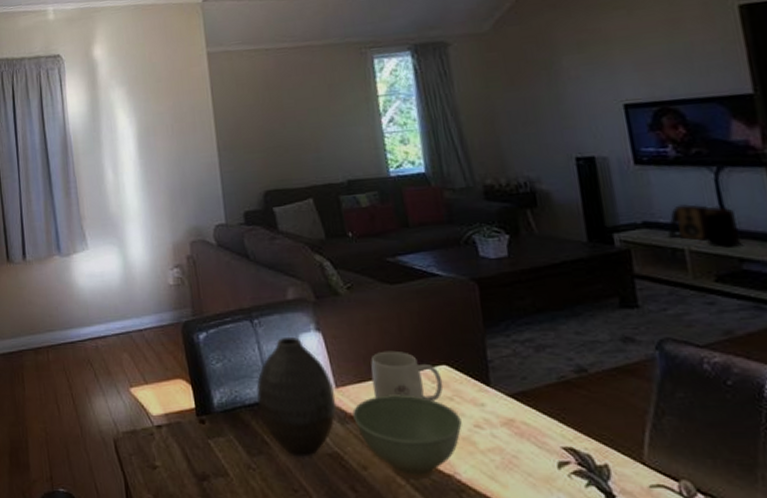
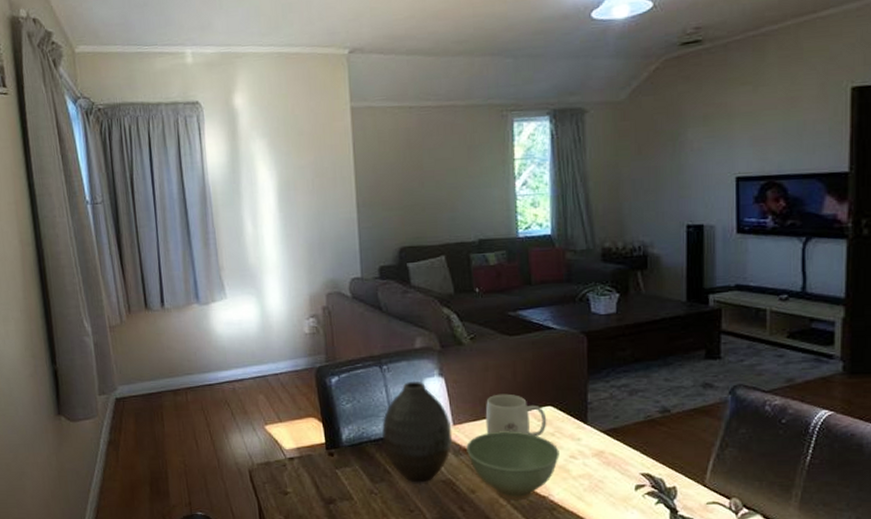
speaker: present [667,204,740,249] -> none [754,270,813,310]

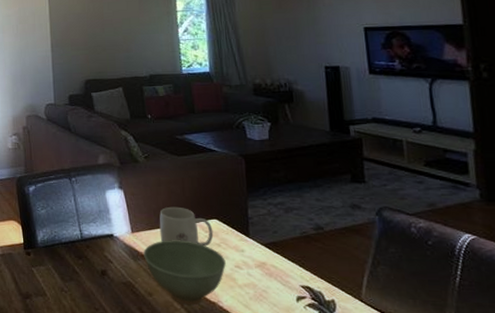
vase: present [381,381,453,483] -> none [70,192,132,284]

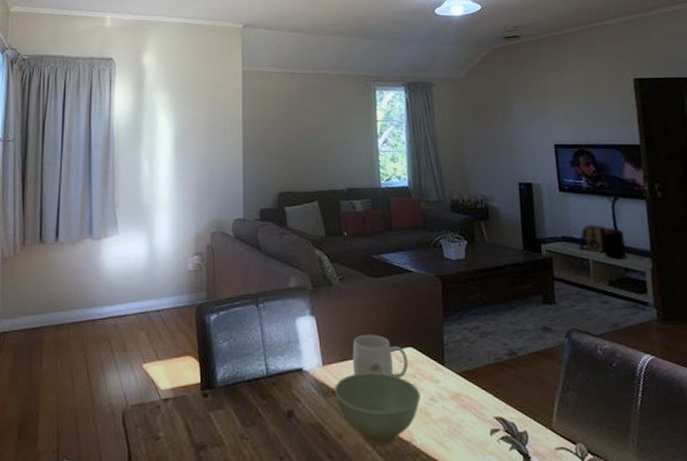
speaker: none [391,106,445,142] -> present [578,224,626,261]

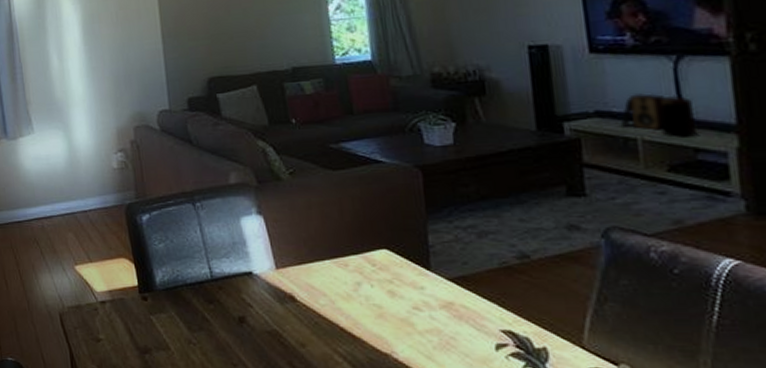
bowl: present [335,372,421,446] -> none [292,277,401,358]
mug: present [352,334,409,378] -> none [311,234,383,284]

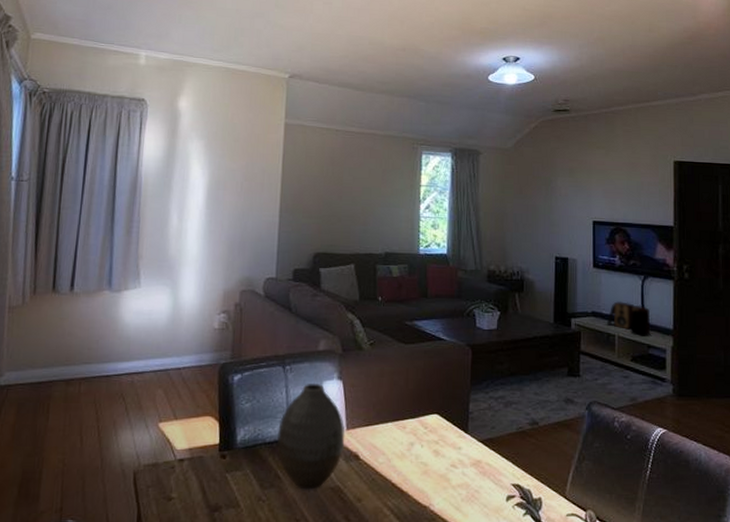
vase: none [197,219,277,333] -> present [277,383,346,490]

